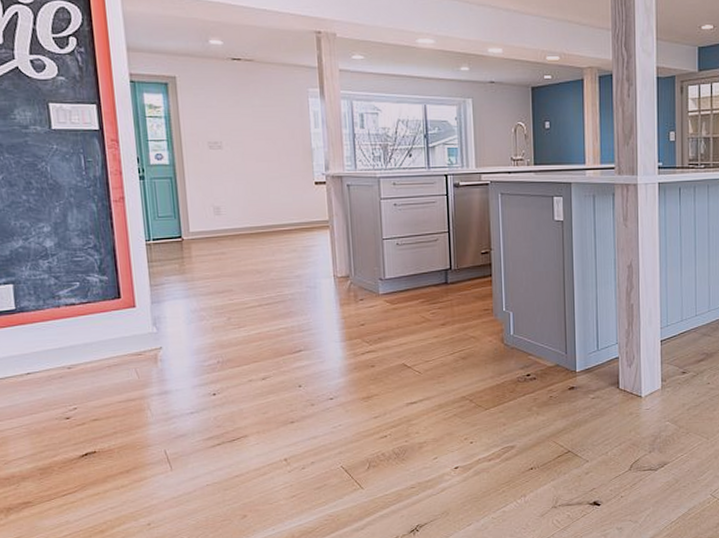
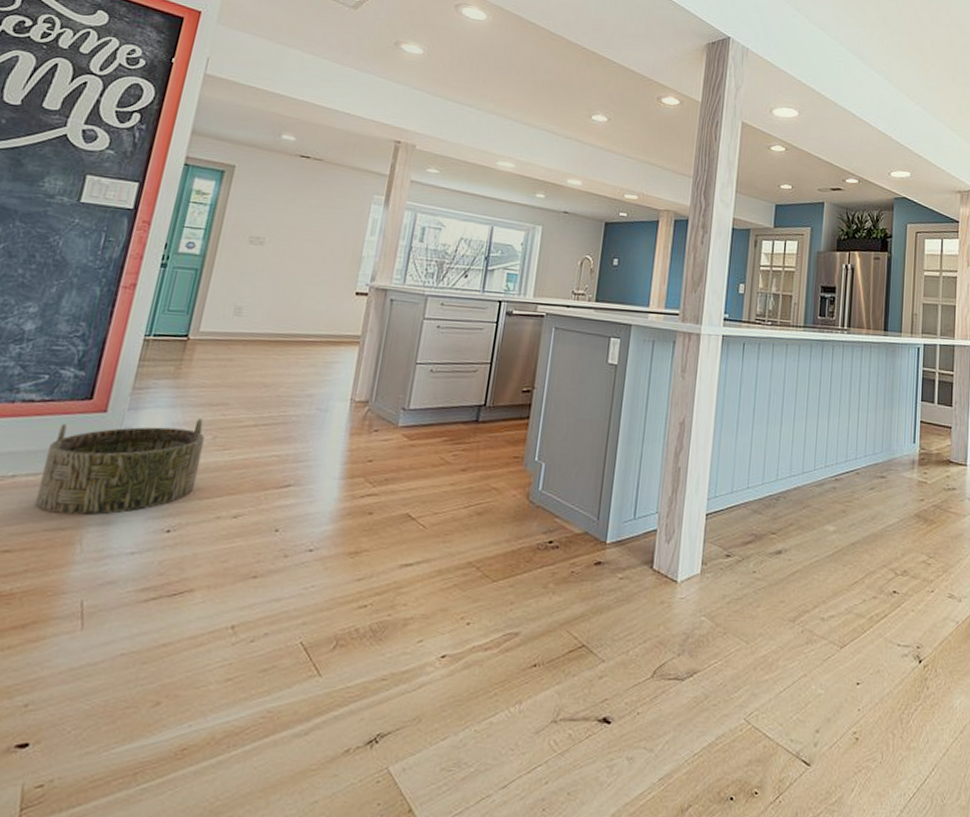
basket: none [99,304,225,389] -> present [35,418,206,515]

